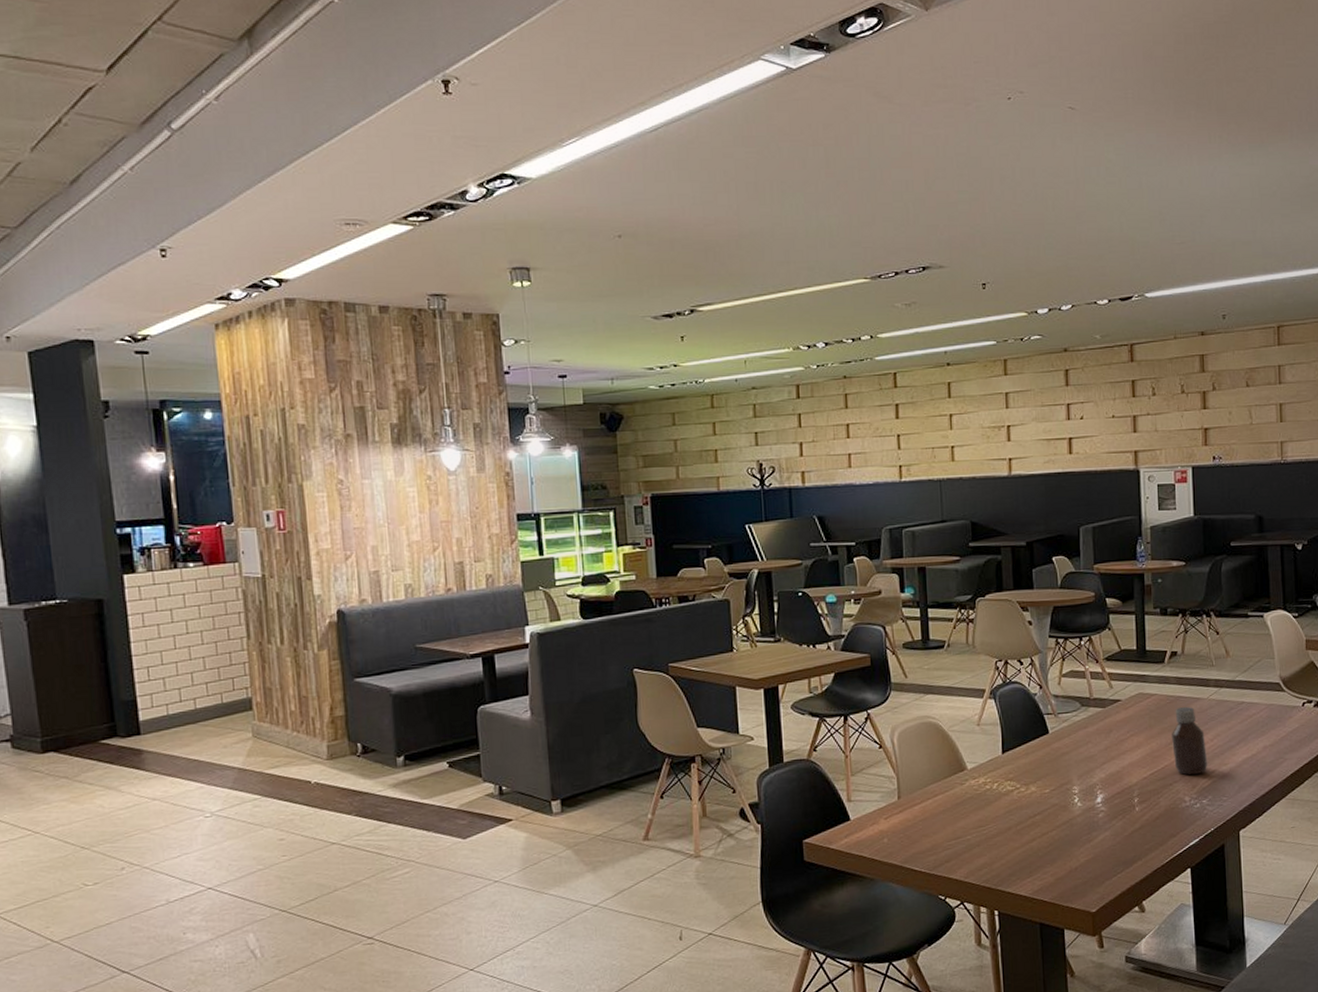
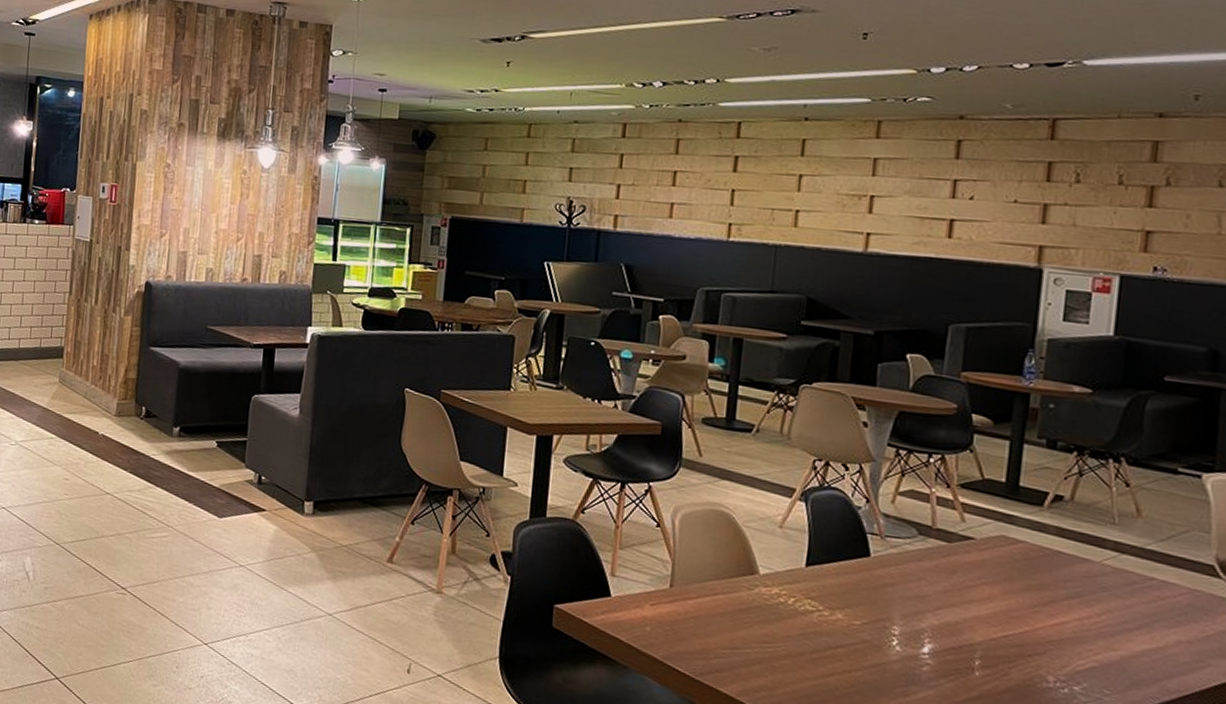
bottle: present [1172,706,1208,775] -> none [1038,564,1089,653]

